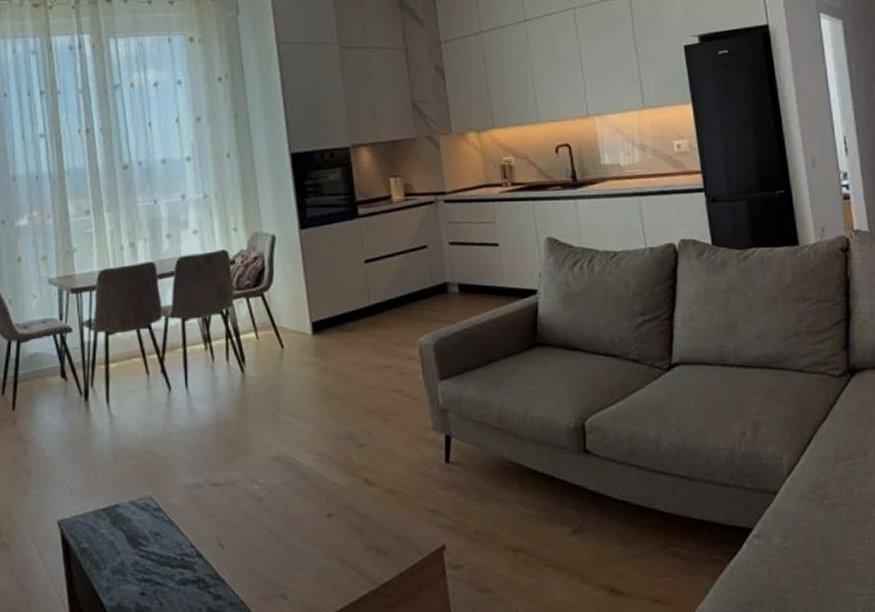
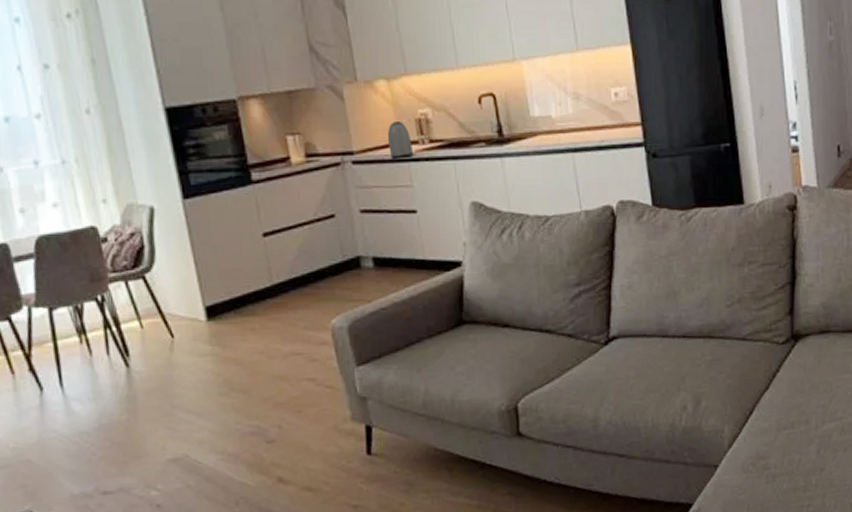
kettle: none [475,167,498,200] -> present [387,122,414,161]

